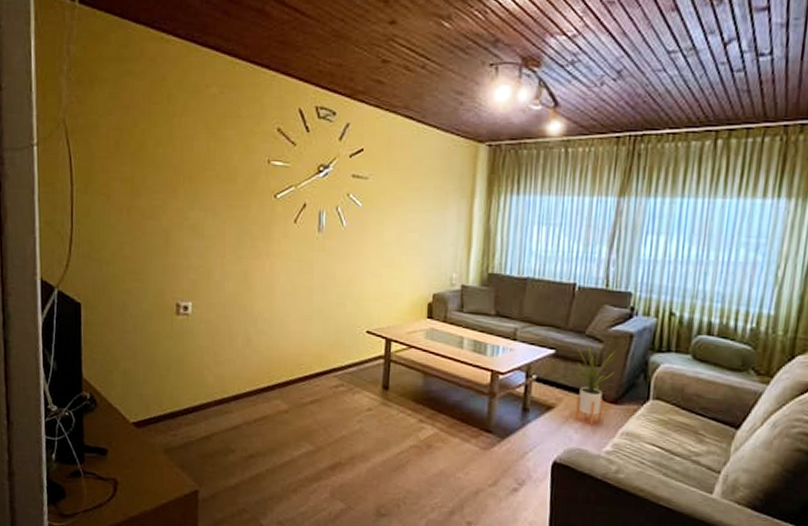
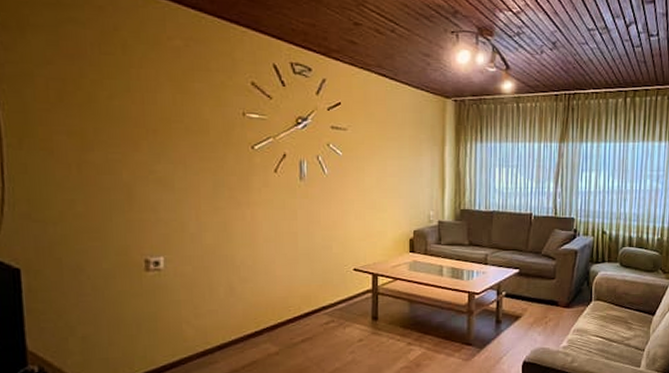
house plant: present [574,342,616,426] -> none [535,260,566,328]

